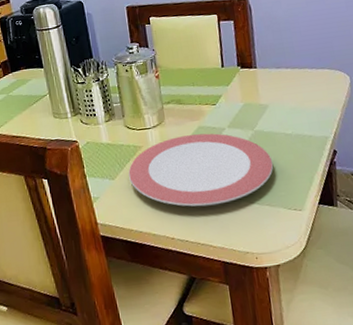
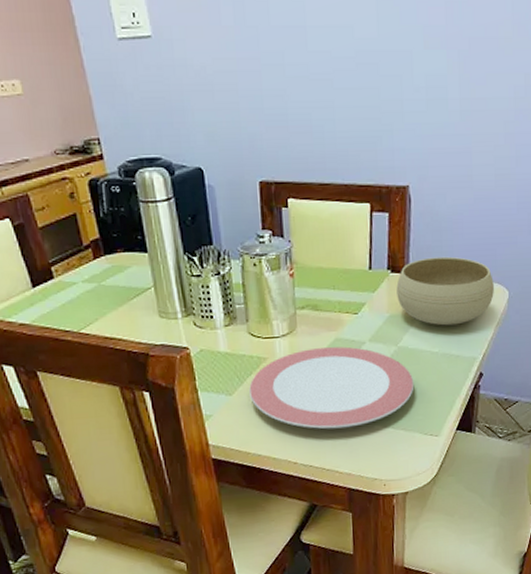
bowl: none [247,51,336,111] -> present [396,256,494,326]

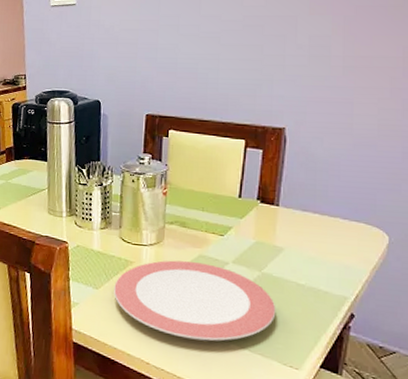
bowl: present [396,256,494,326] -> none [264,193,372,262]

